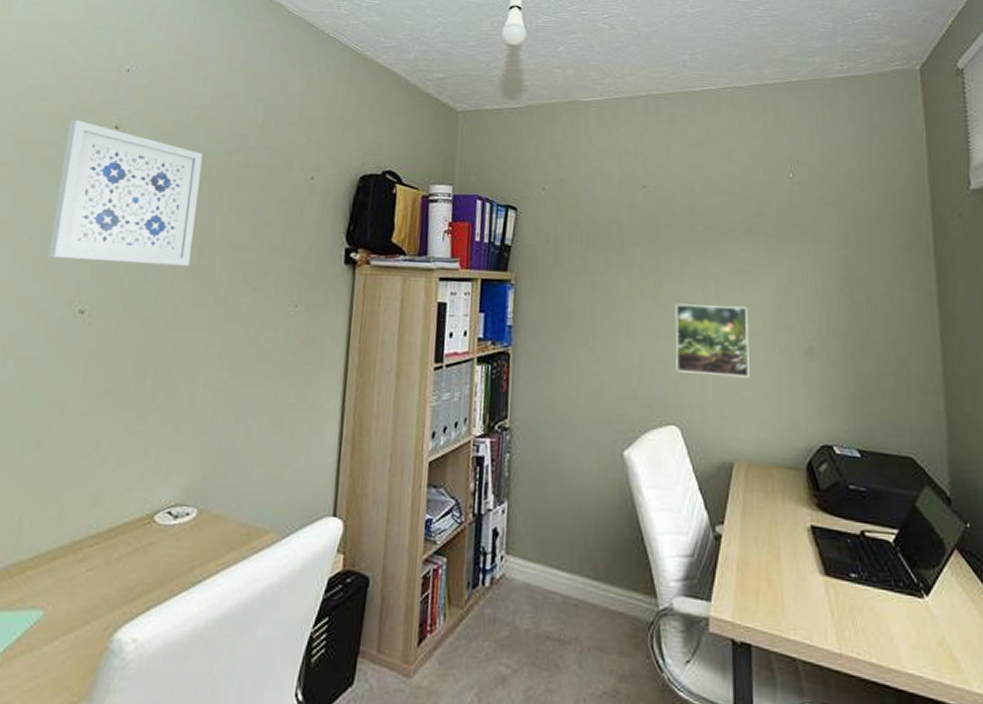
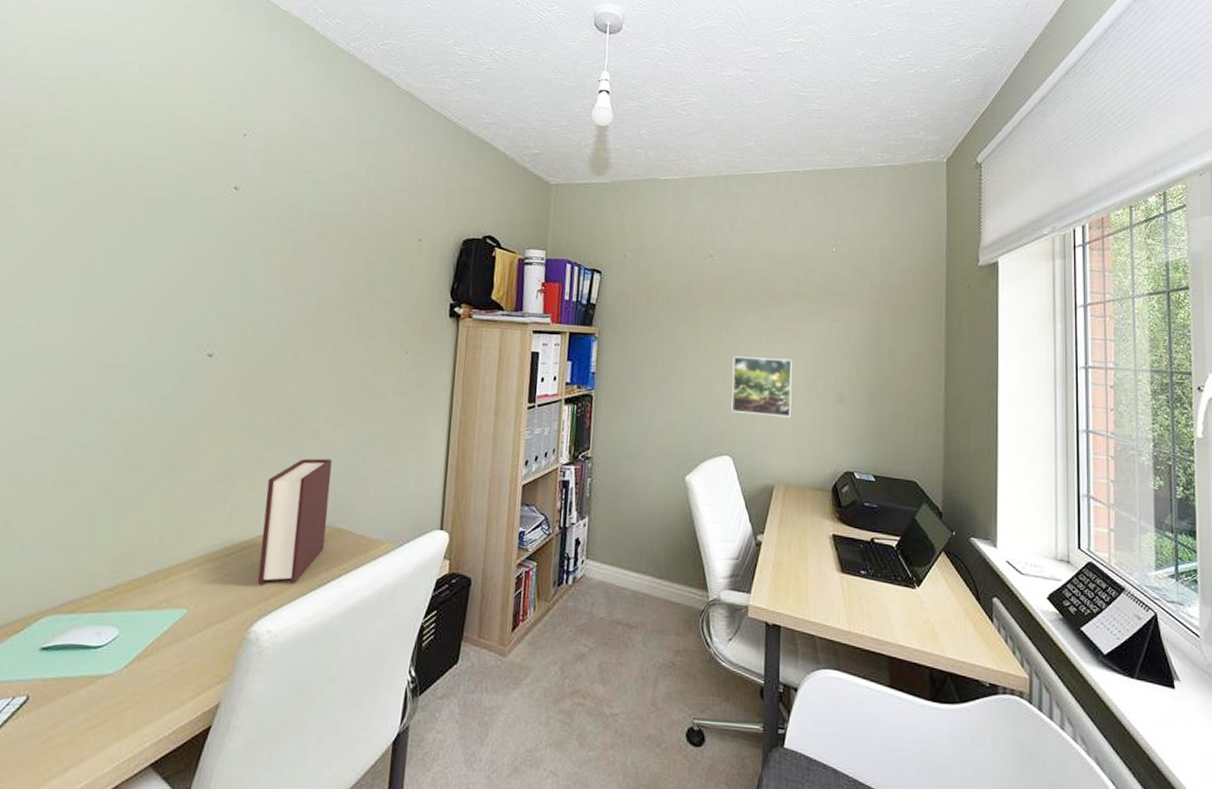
wall art: present [47,119,203,267] -> none [175,179,319,317]
bible: none [123,430,211,583] -> present [257,458,332,585]

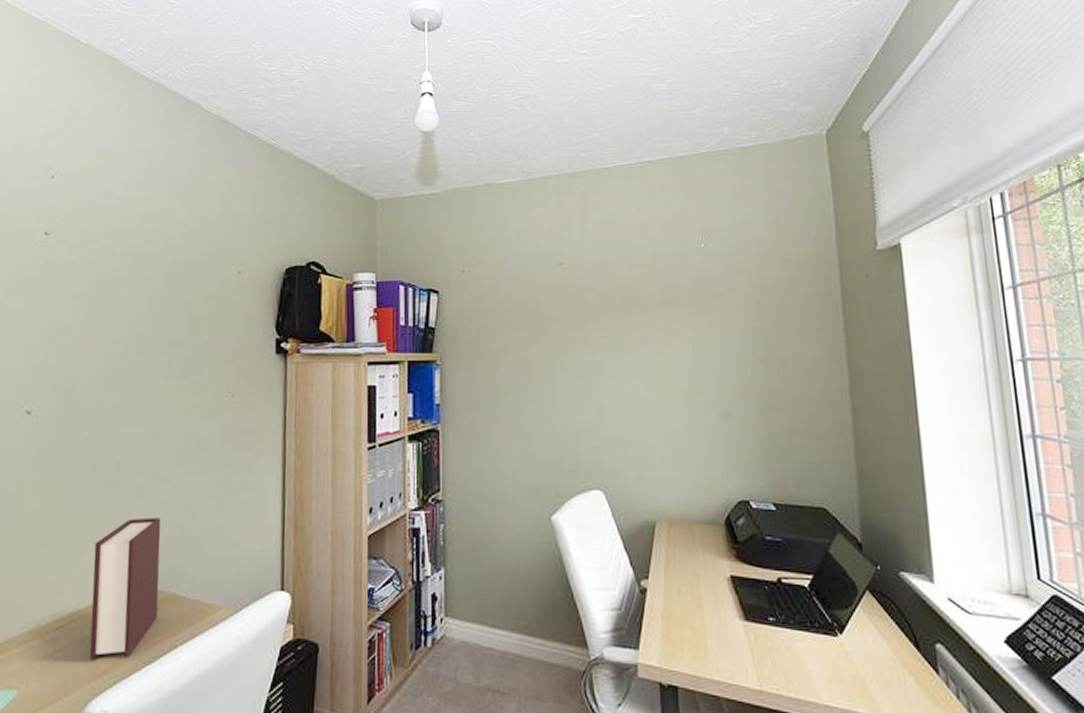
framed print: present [731,356,793,418] -> none [595,374,668,442]

